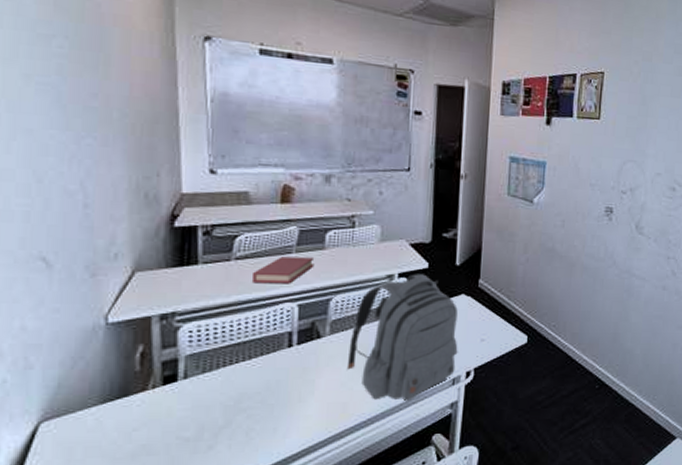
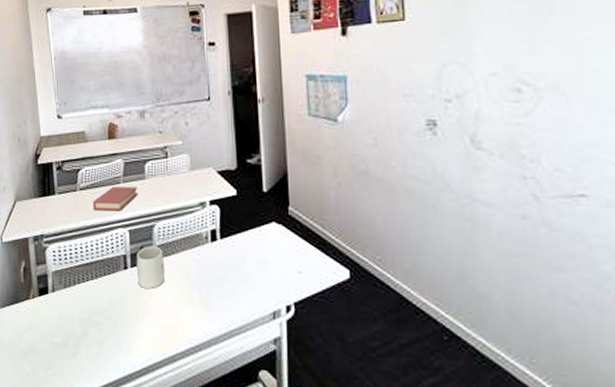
mug: none [303,321,340,367] -> present [136,246,165,290]
backpack: present [346,274,458,402] -> none [173,201,275,332]

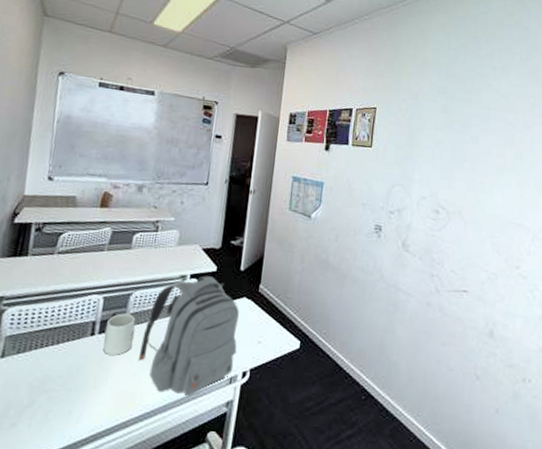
book: present [93,187,138,211] -> none [69,253,122,278]
backpack: none [173,201,275,332] -> present [138,276,239,397]

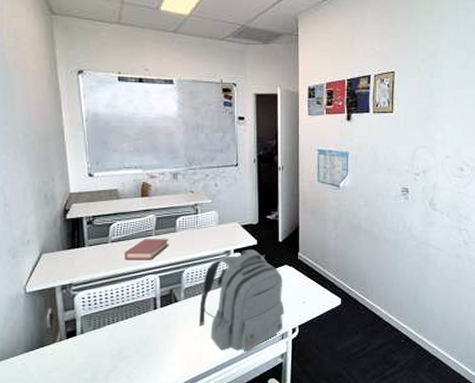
book: none [69,253,122,278] -> present [125,239,169,260]
mug: present [103,313,136,356] -> none [165,289,192,325]

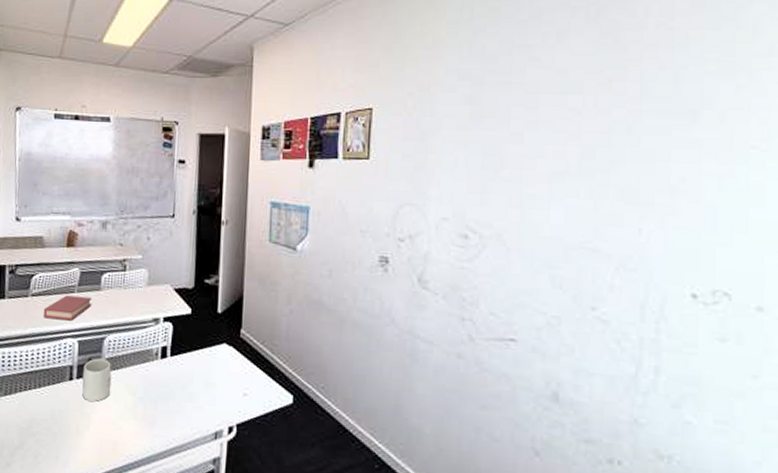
mug: none [165,289,192,325] -> present [82,358,112,403]
backpack: present [198,249,285,353] -> none [117,319,220,450]

